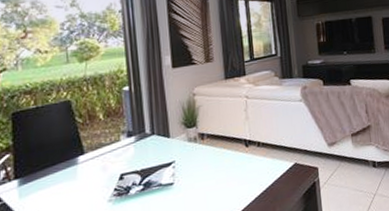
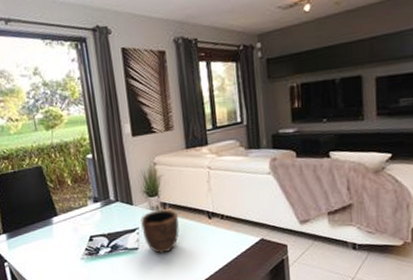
bowl: none [177,139,217,187] -> present [140,209,180,254]

